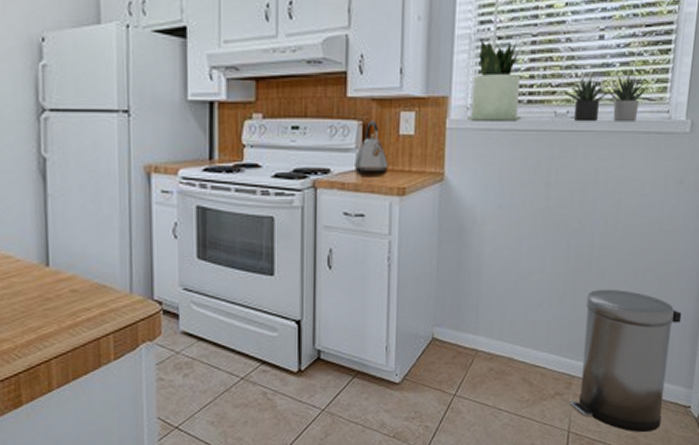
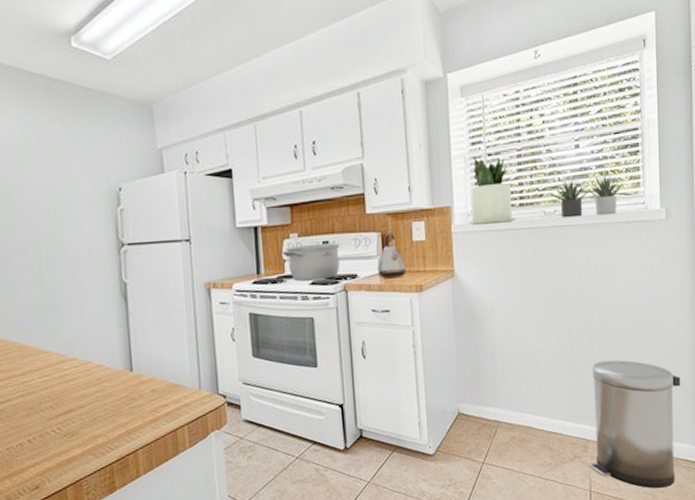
cooking pot: none [242,130,314,173] -> present [282,243,342,281]

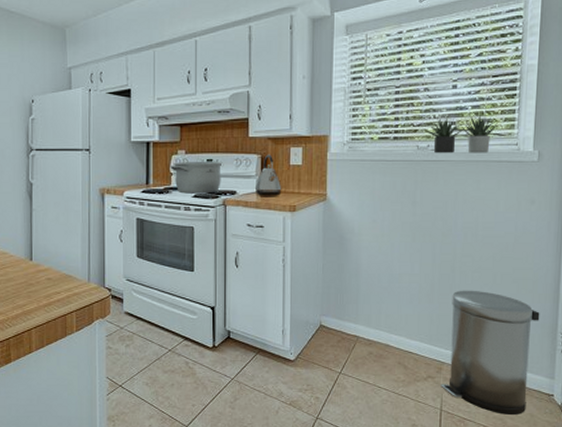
planter: present [468,156,516,226] -> none [343,92,390,155]

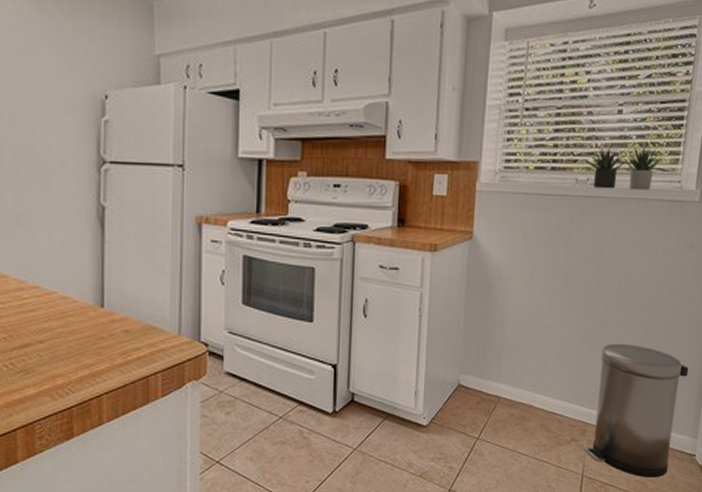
cooking pot: present [170,162,224,194] -> none [287,186,354,227]
kettle: present [254,154,283,197] -> none [389,181,424,234]

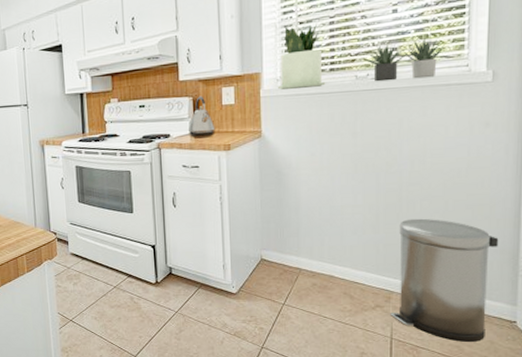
kettle: none [389,181,424,234] -> present [187,96,217,139]
planter: none [495,111,547,187] -> present [277,24,326,91]

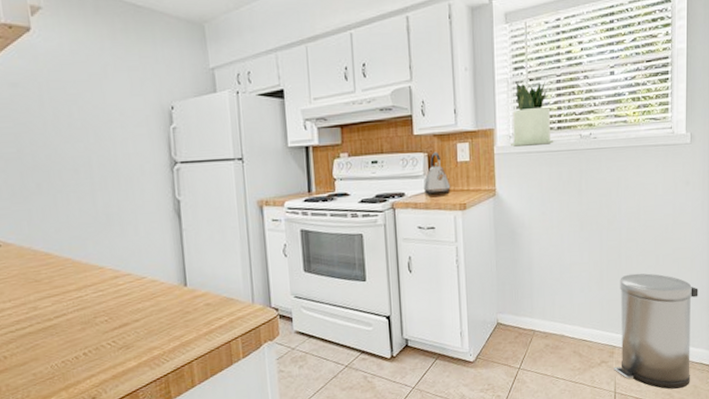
succulent plant: present [365,36,446,82] -> none [587,99,654,141]

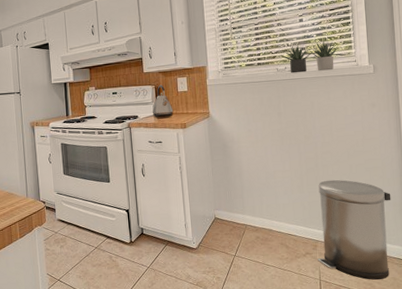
planter: present [510,81,554,148] -> none [219,29,255,80]
succulent plant: none [587,99,654,141] -> present [282,39,339,74]

